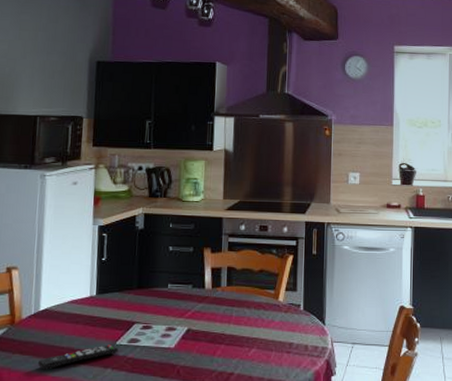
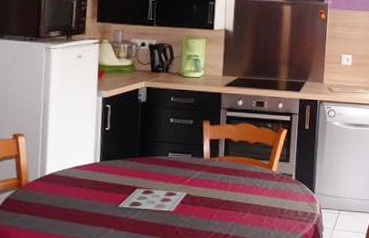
remote control: present [37,344,119,371] -> none [44,207,121,230]

